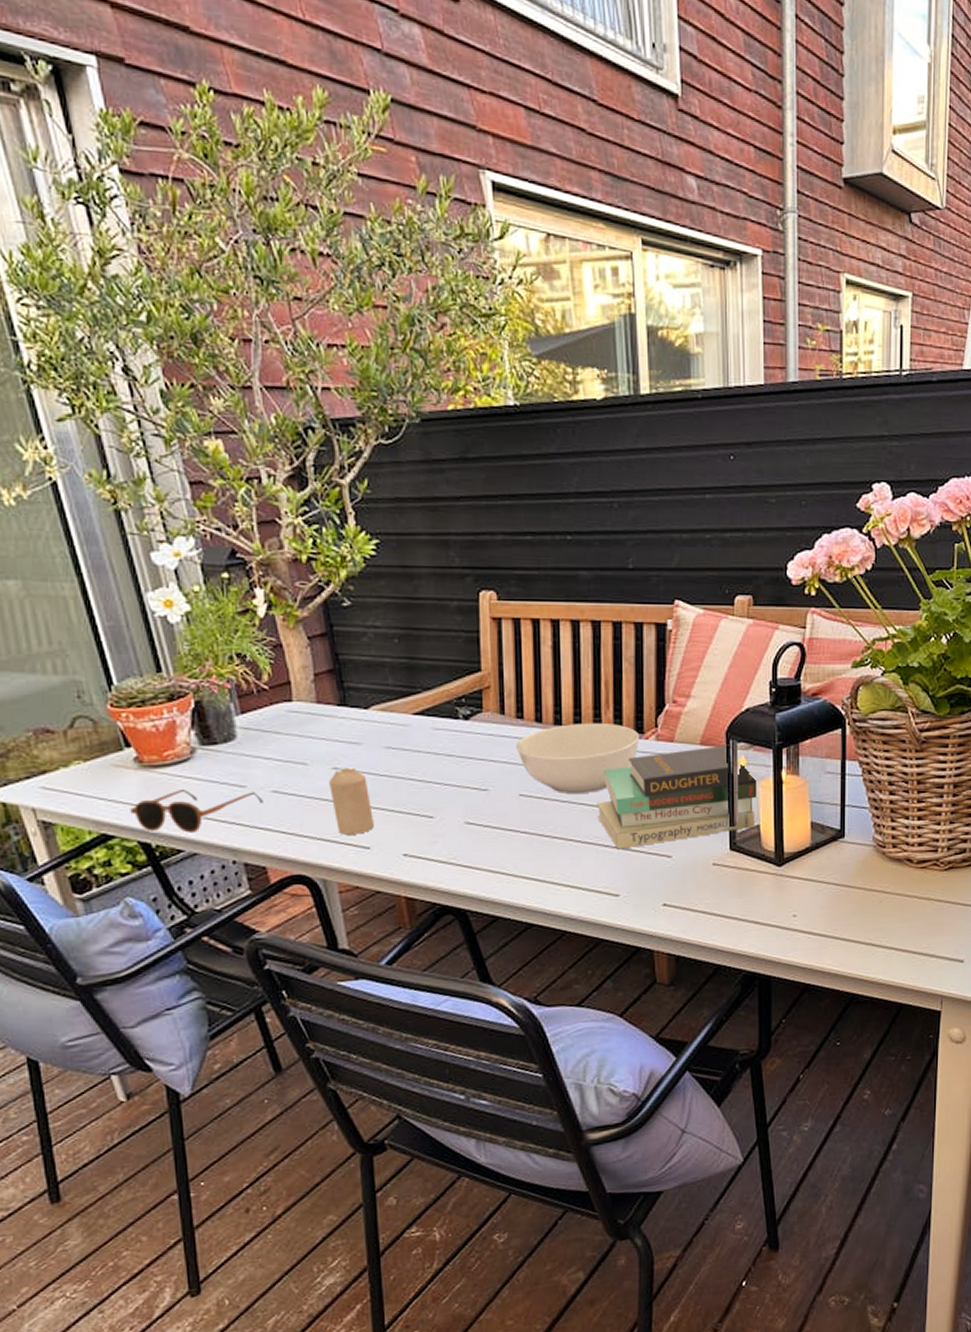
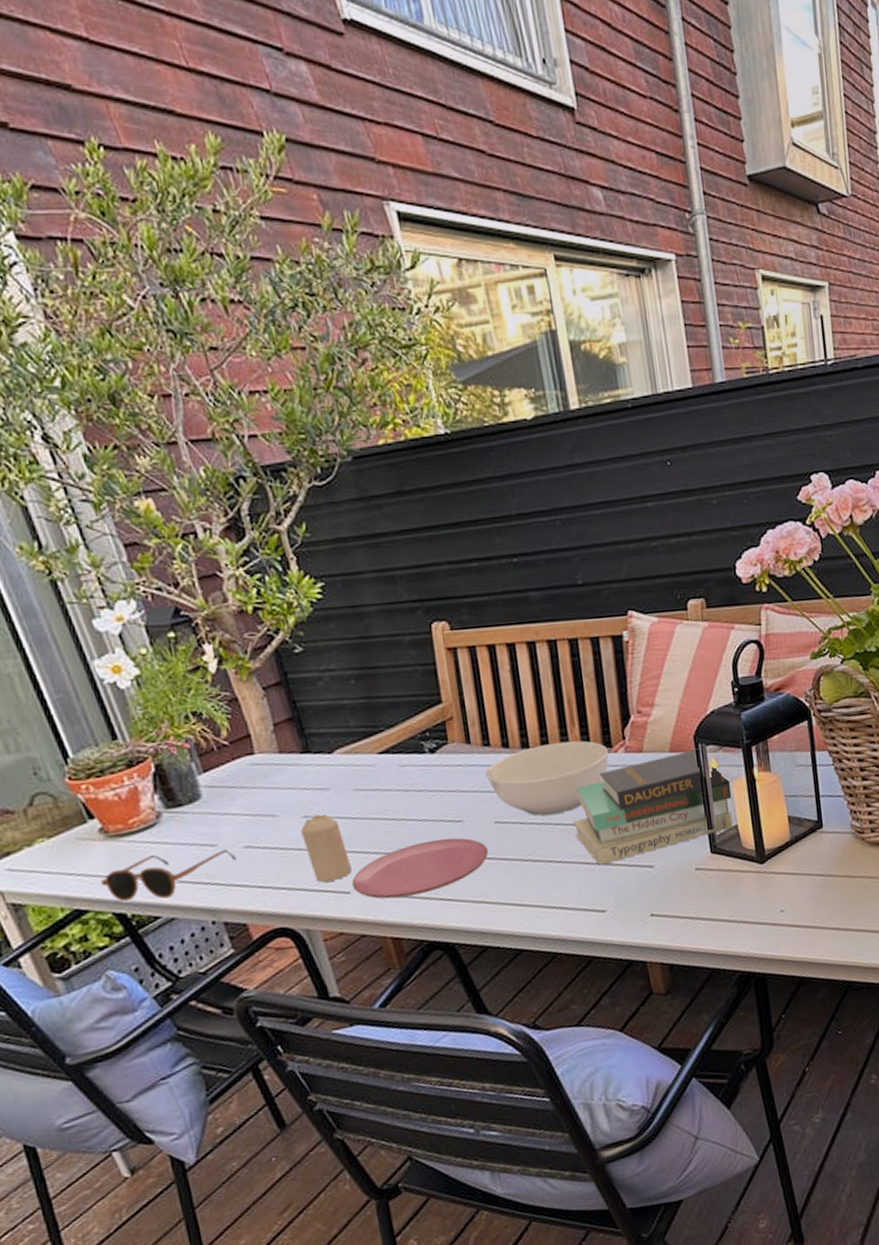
plate: none [373,805,510,859] -> present [351,837,488,899]

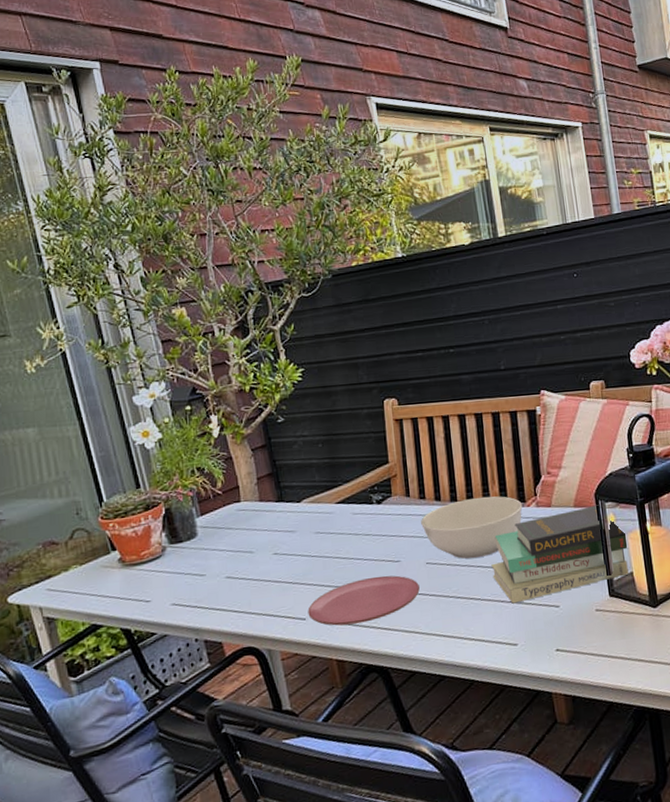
sunglasses: present [101,849,237,902] -> none [115,579,219,619]
candle: present [301,814,352,882] -> none [271,552,308,609]

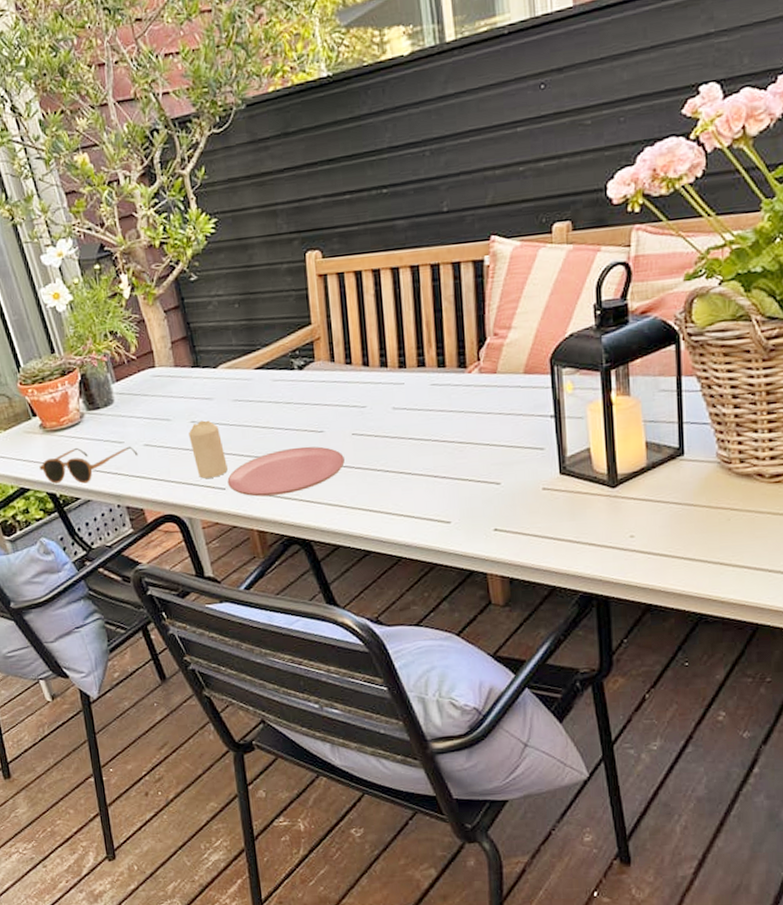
sunglasses: none [115,579,219,619] -> present [39,446,138,484]
candle: none [271,552,308,609] -> present [189,420,228,479]
bowl: present [421,496,523,559] -> none [347,361,463,431]
books: present [491,505,629,604] -> none [424,371,587,479]

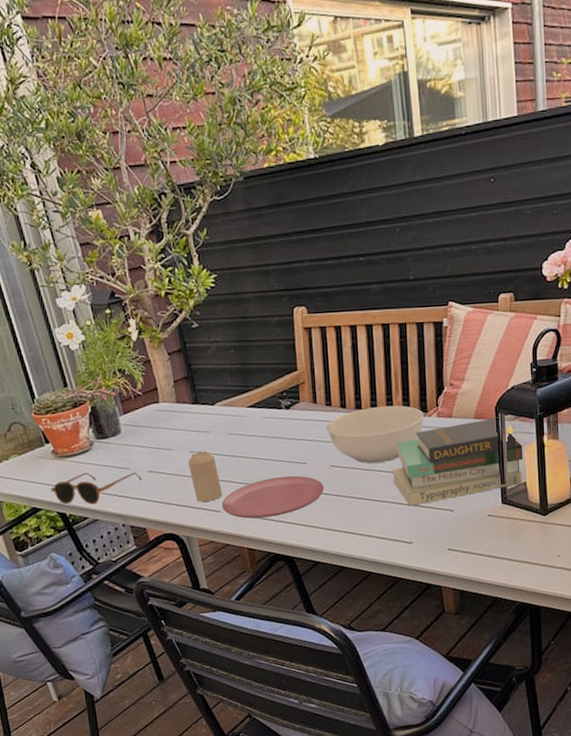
bowl: none [347,361,463,431] -> present [327,405,424,464]
books: none [424,371,587,479] -> present [391,417,524,506]

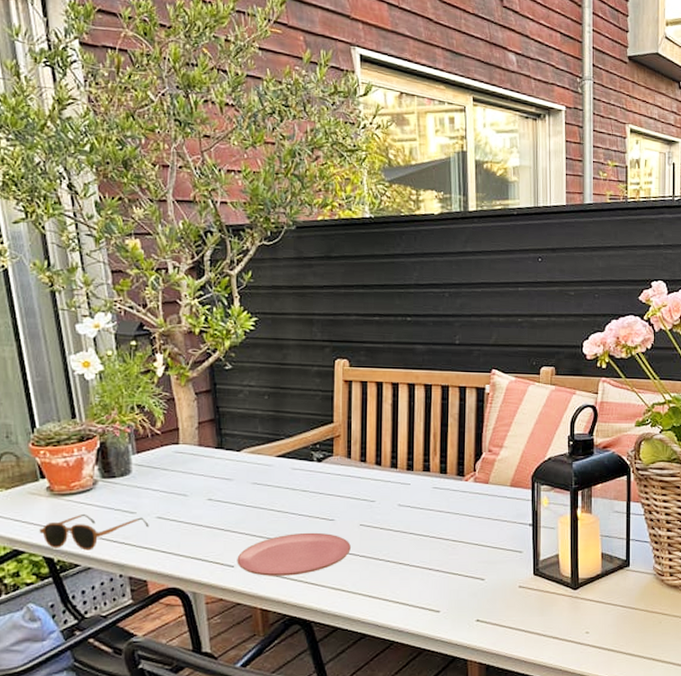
candle: present [188,451,222,502] -> none [204,499,239,555]
bowl: present [327,405,424,464] -> none [359,466,461,526]
books: present [391,417,524,506] -> none [423,487,558,572]

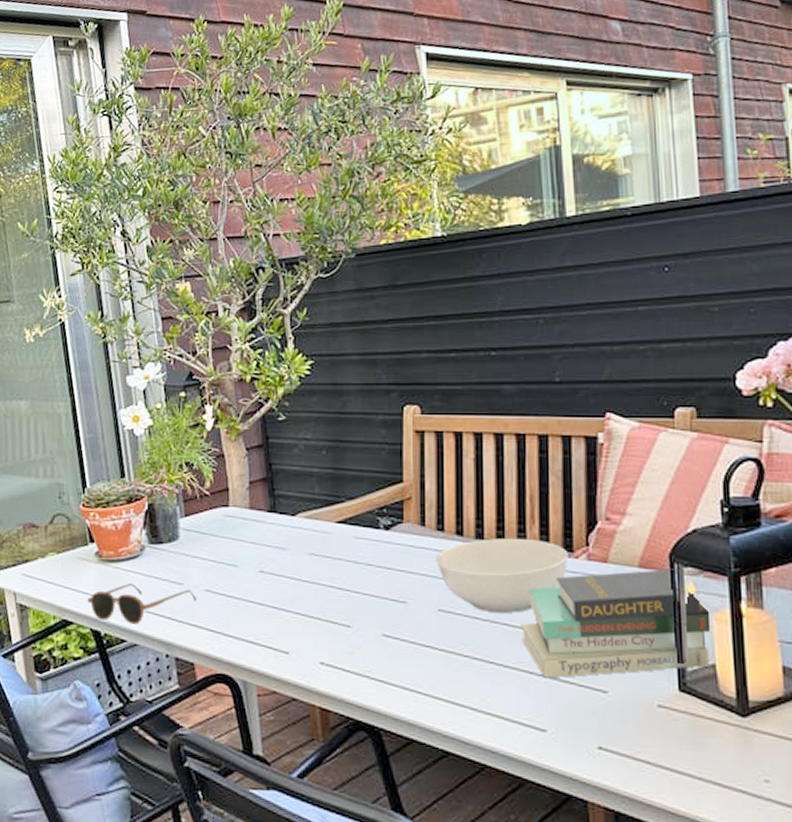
plate: present [237,532,351,576] -> none [292,616,427,669]
bowl: none [359,466,461,526] -> present [436,537,569,614]
books: none [423,487,558,572] -> present [521,568,712,678]

